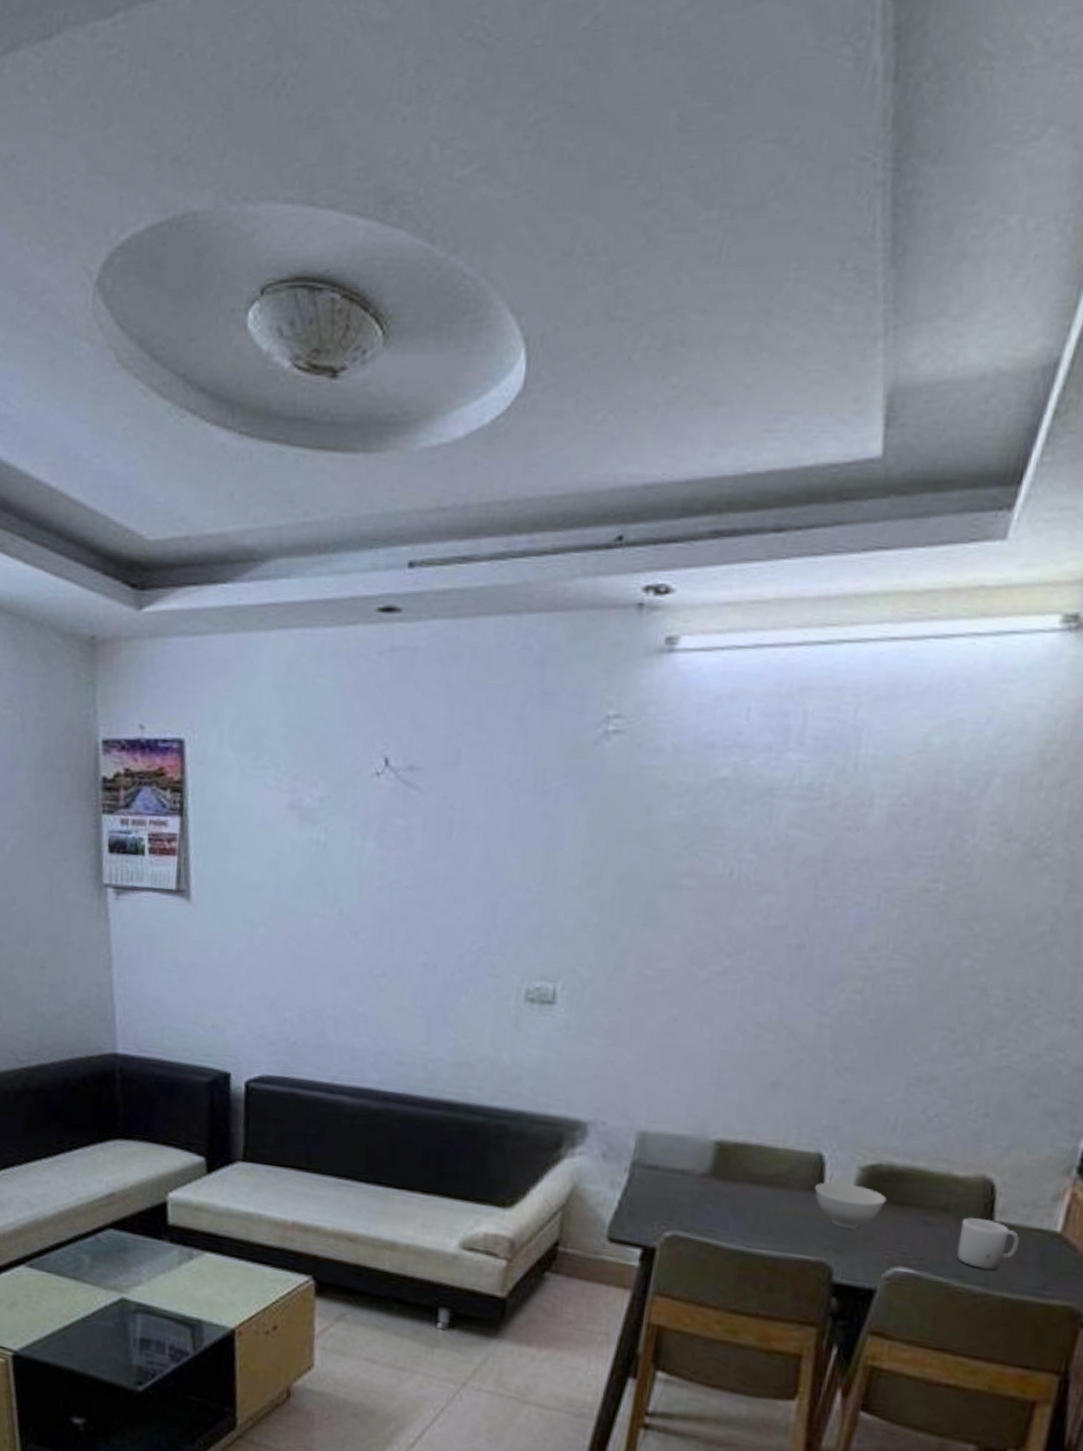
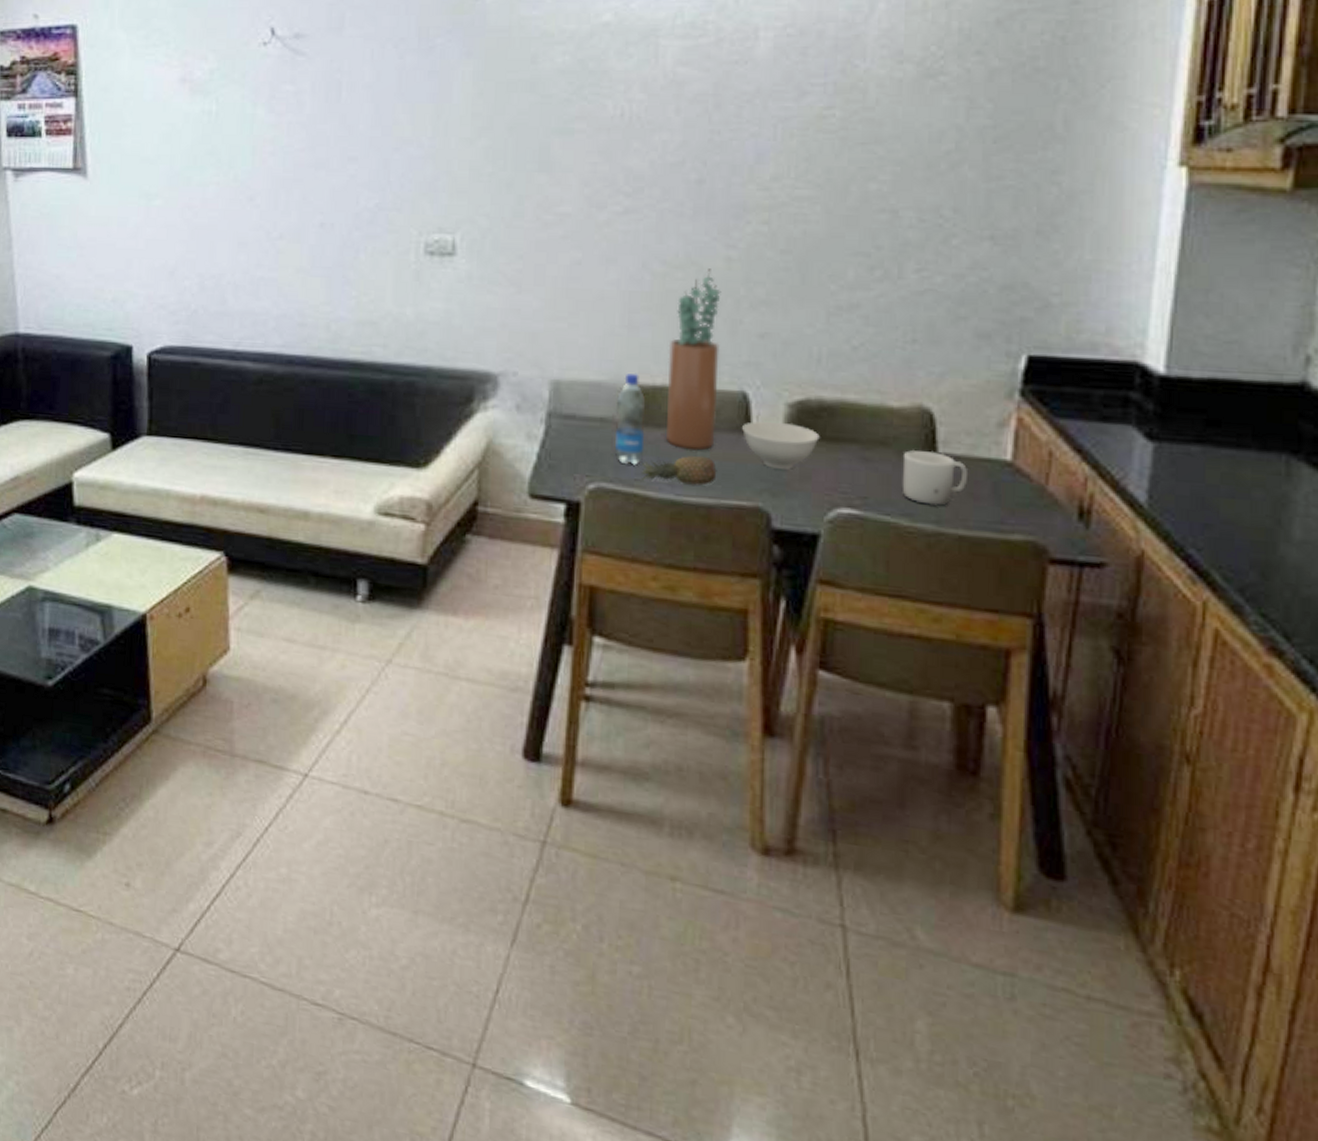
bottle: none [692,1129,727,1217] -> present [614,373,646,466]
fruit: none [714,1211,787,1239] -> present [640,455,717,485]
vase: none [742,1033,809,1208] -> present [666,268,721,452]

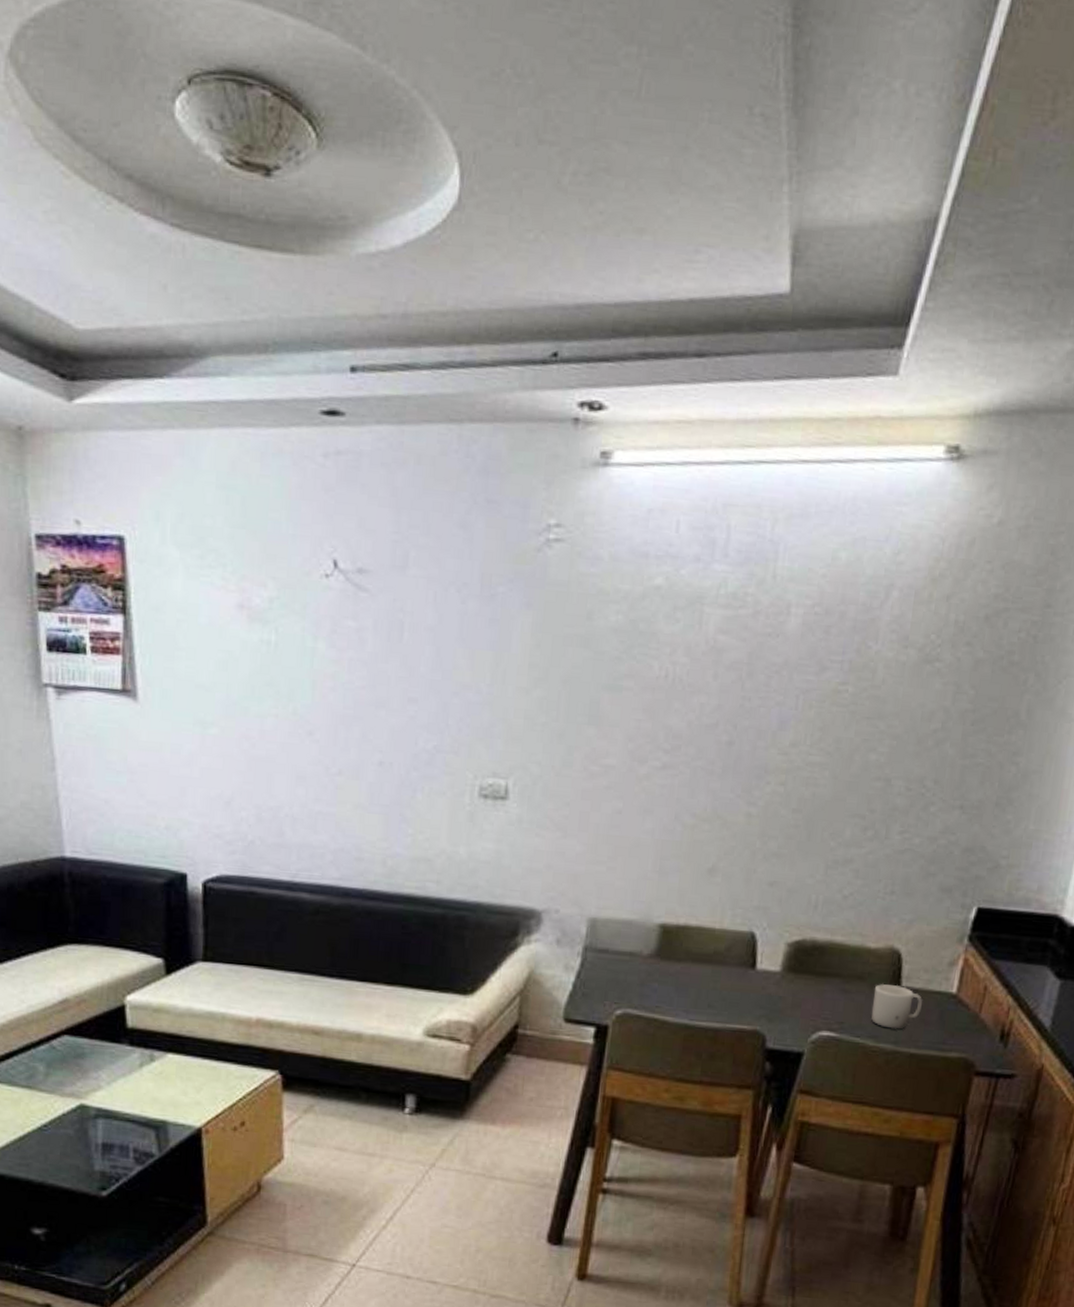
bottle: present [614,373,646,466] -> none [640,913,670,994]
fruit: present [640,455,717,485] -> none [661,986,725,1012]
vase: present [666,268,721,452] -> none [685,823,741,983]
bowl: present [742,420,820,470] -> none [748,957,811,999]

